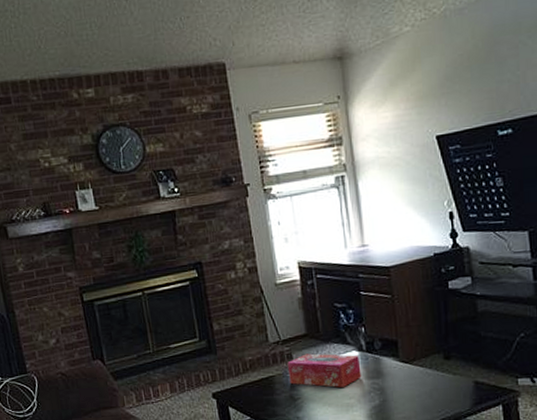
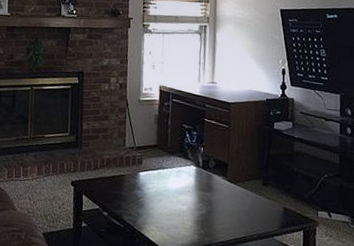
tissue box: present [287,353,362,388] -> none [136,161,196,194]

